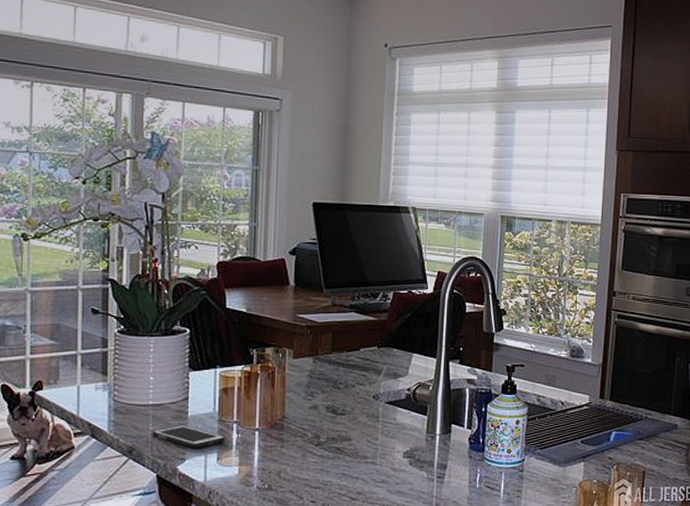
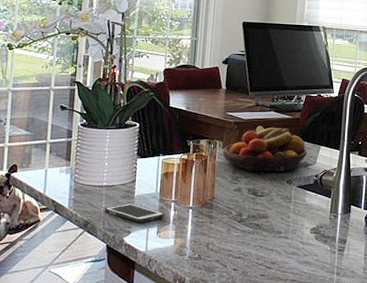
fruit bowl: none [293,329,397,385] -> present [223,125,307,172]

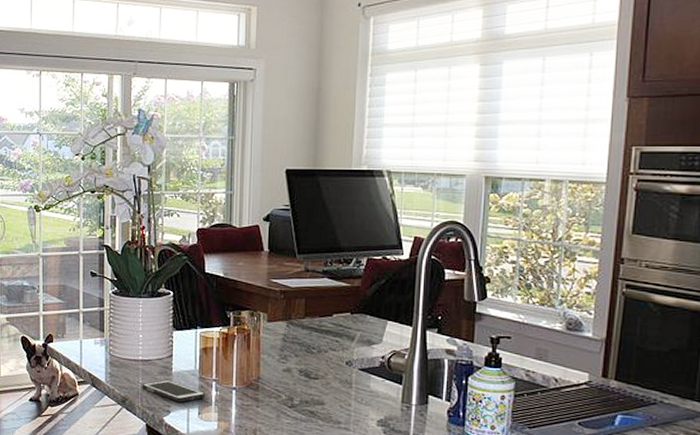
fruit bowl: present [223,125,307,172] -> none [268,295,371,351]

